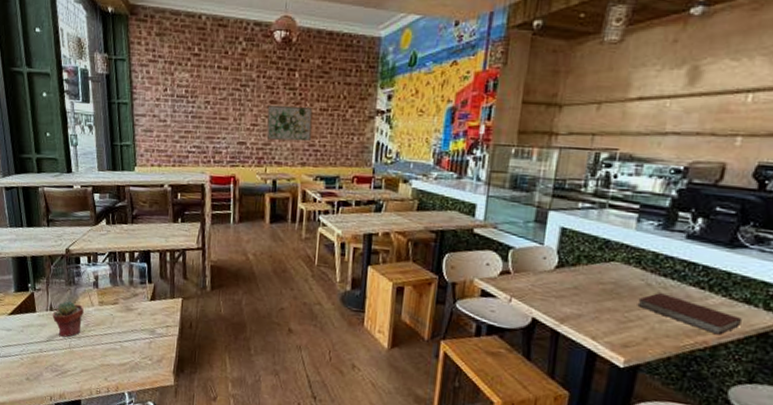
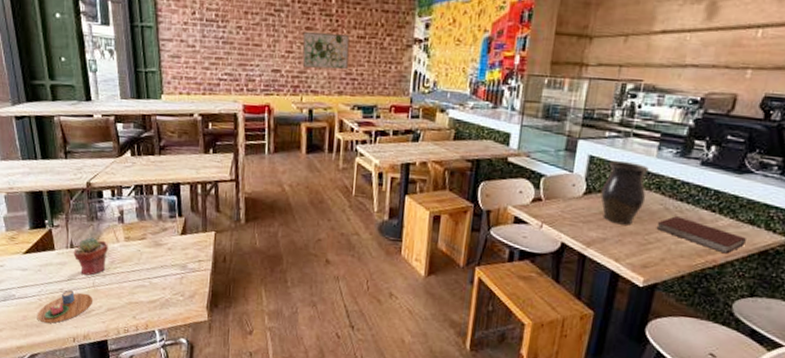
mug: none [18,350,68,382] -> present [37,290,92,324]
vase: none [574,233,627,302] -> present [600,161,649,225]

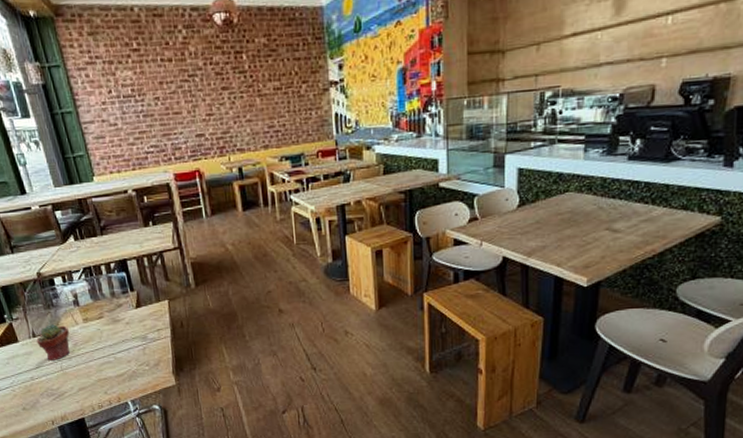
mug: present [37,290,92,324] -> none [13,377,64,412]
wall art: present [302,31,350,70] -> none [220,88,270,129]
vase: present [600,161,649,225] -> none [535,168,579,231]
notebook: present [656,216,746,254] -> none [593,213,681,242]

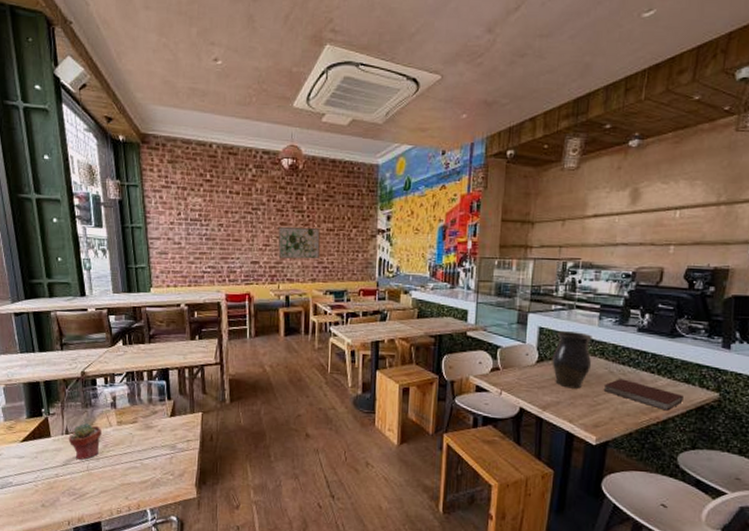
wall art: none [220,88,270,129] -> present [277,226,321,260]
vase: none [535,168,579,231] -> present [552,331,592,389]
notebook: none [593,213,681,242] -> present [603,379,683,411]

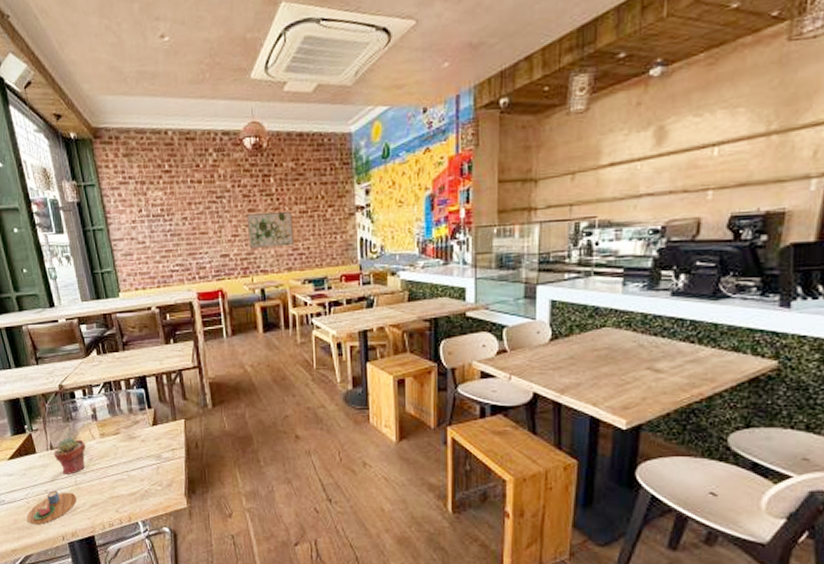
mug: none [33,474,87,509] -> present [26,490,76,525]
vase: present [552,331,592,389] -> none [568,302,617,367]
notebook: present [603,379,683,411] -> none [632,352,732,386]

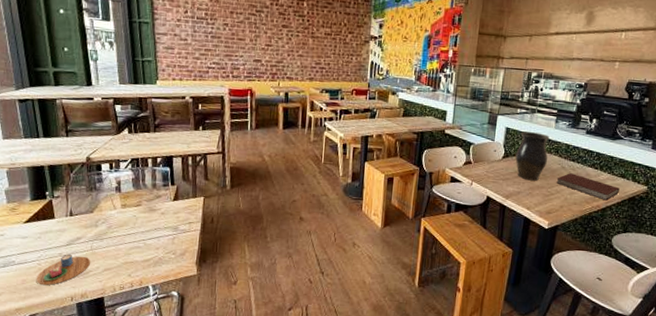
potted succulent: present [53,438,86,474] -> none [72,206,106,240]
wall art: present [246,211,295,250] -> none [279,28,319,61]
vase: none [568,302,617,367] -> present [515,131,550,181]
notebook: none [632,352,732,386] -> present [556,173,620,201]

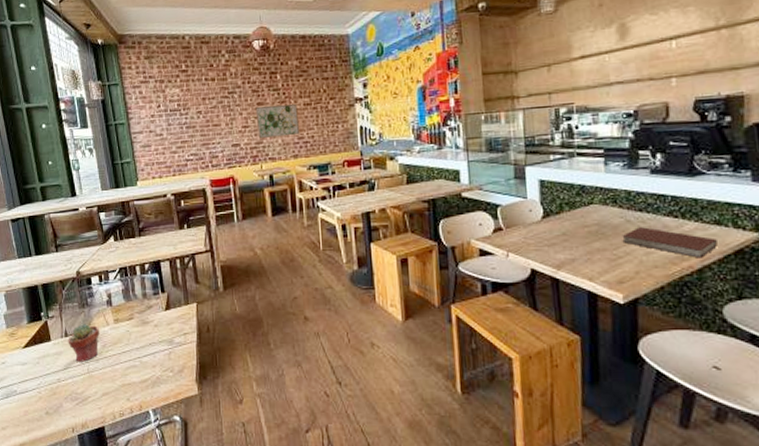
mug: present [36,254,90,286] -> none [37,379,88,416]
potted succulent: none [72,206,106,240] -> present [68,324,99,362]
wall art: none [279,28,319,61] -> present [255,103,300,139]
vase: present [515,131,550,181] -> none [559,181,605,243]

